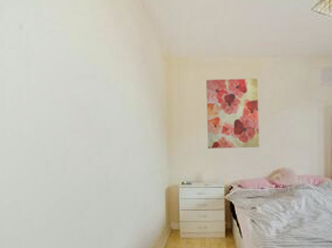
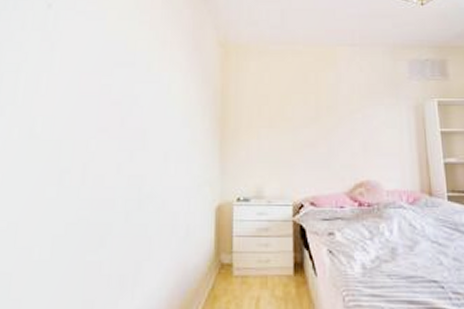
wall art: present [206,78,260,149] -> none [270,70,338,155]

